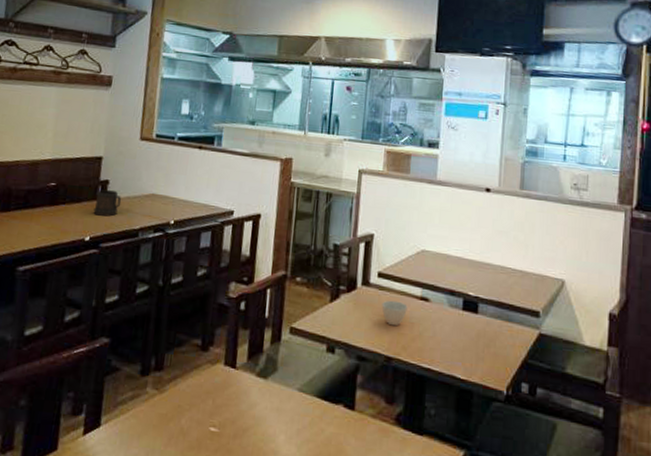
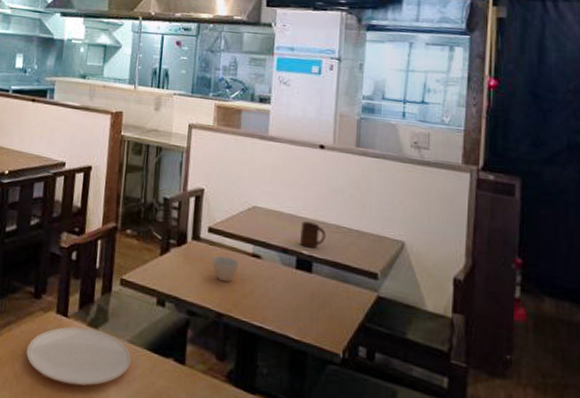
plate: none [193,377,301,438] -> present [26,326,132,386]
cup: none [467,263,492,290] -> present [300,221,327,249]

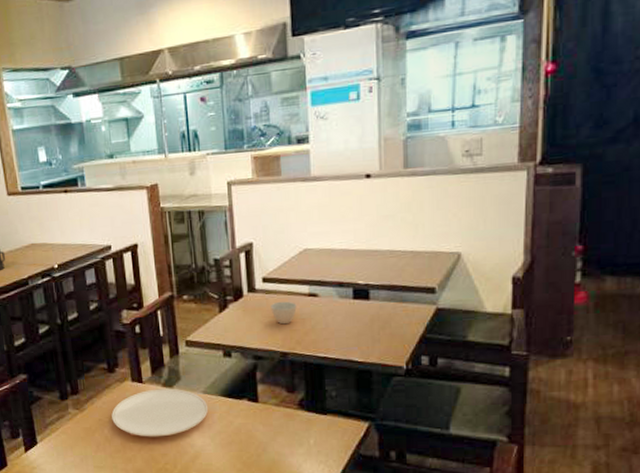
cup: present [300,221,327,249] -> none [354,252,381,278]

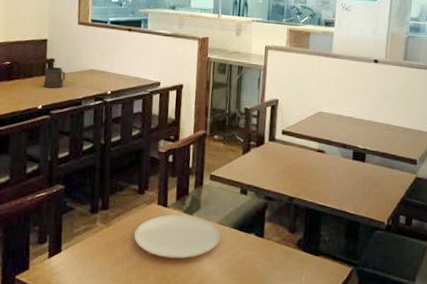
cup: present [270,301,297,325] -> none [285,152,307,173]

